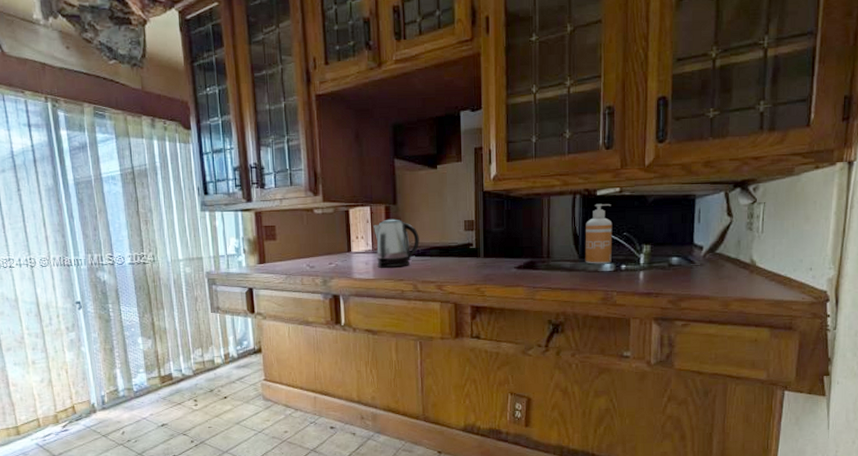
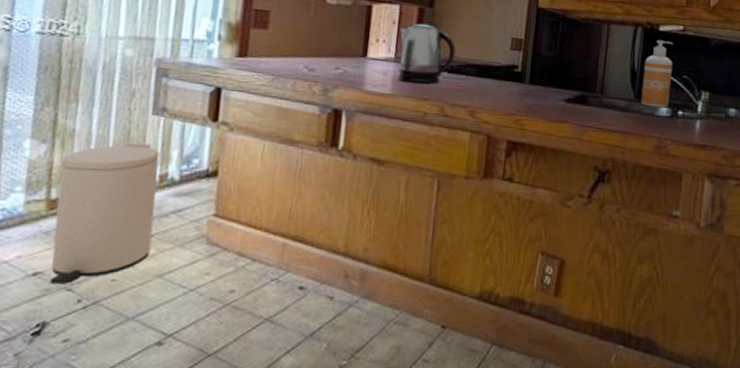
pedal bin: none [161,333,229,431] -> present [49,142,160,284]

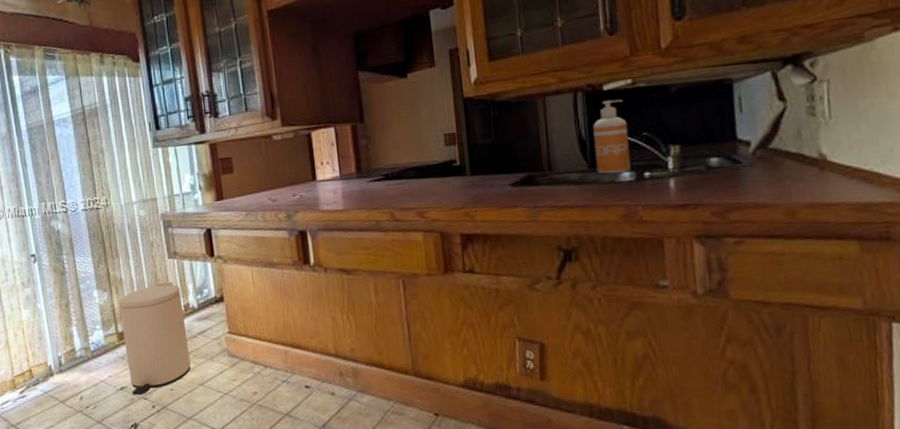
kettle: present [398,23,456,85] -> none [339,138,394,197]

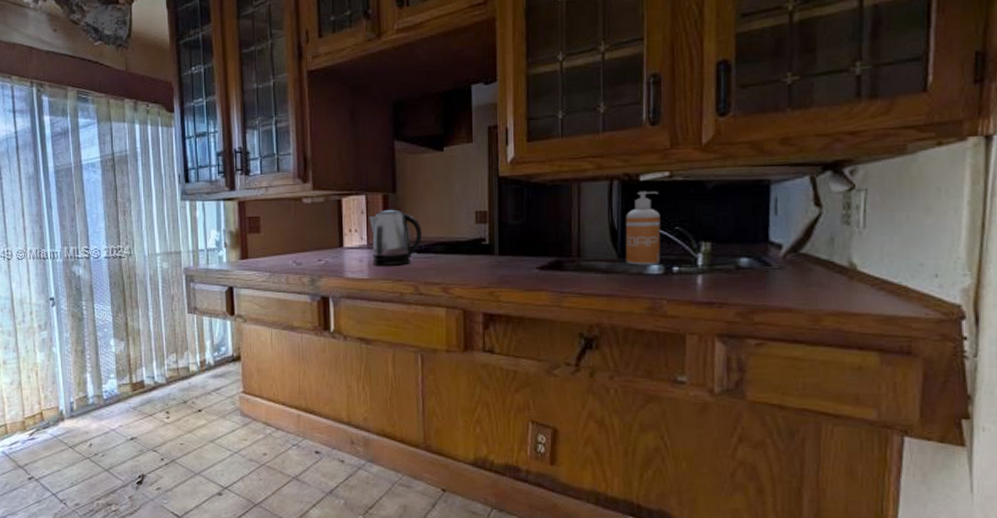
pedal bin: present [118,282,191,395] -> none [134,337,203,446]
kettle: none [339,138,394,197] -> present [369,209,422,266]

